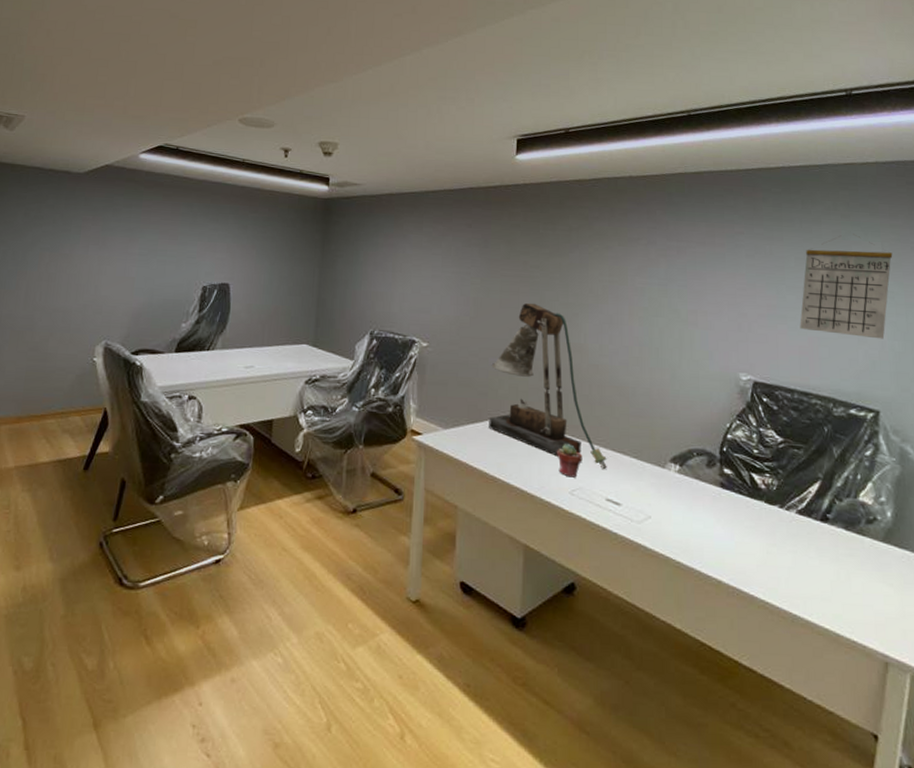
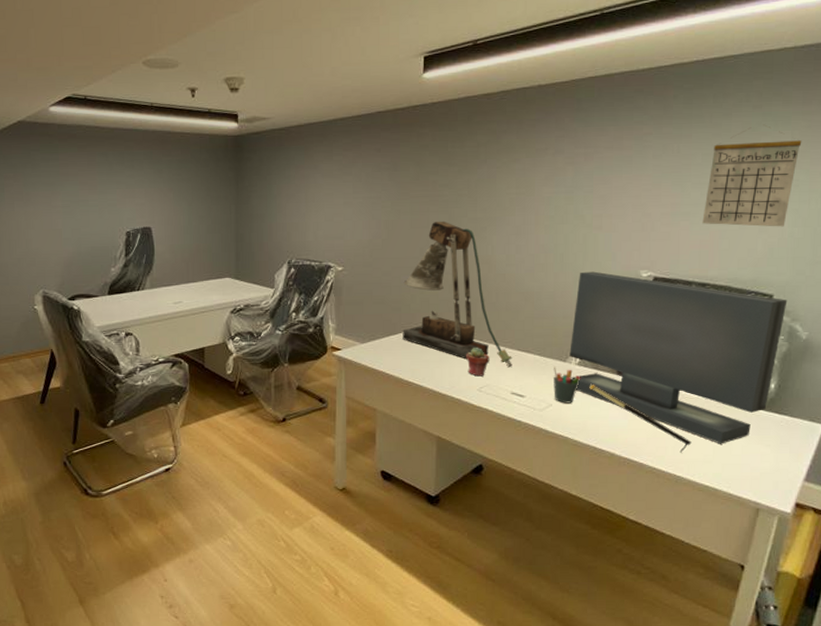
pen holder: none [652,472,682,517] -> present [554,366,581,404]
monitor: none [668,369,895,579] -> present [569,271,788,444]
notepad: none [690,495,806,586] -> present [588,383,692,453]

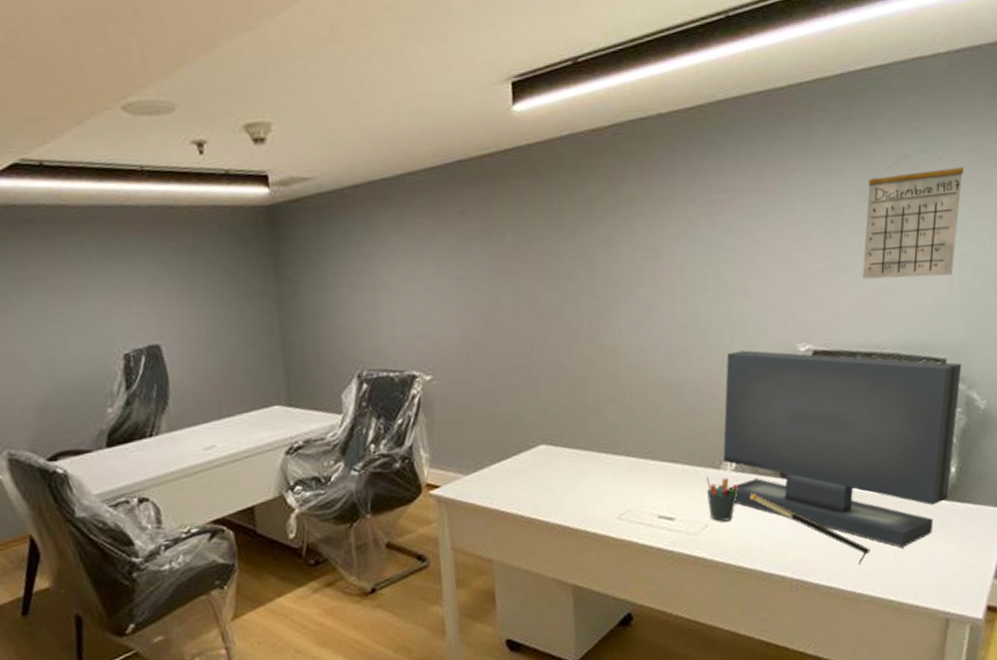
desk lamp: present [402,221,512,367] -> none [512,301,657,484]
potted succulent: present [466,348,490,377] -> none [599,463,629,501]

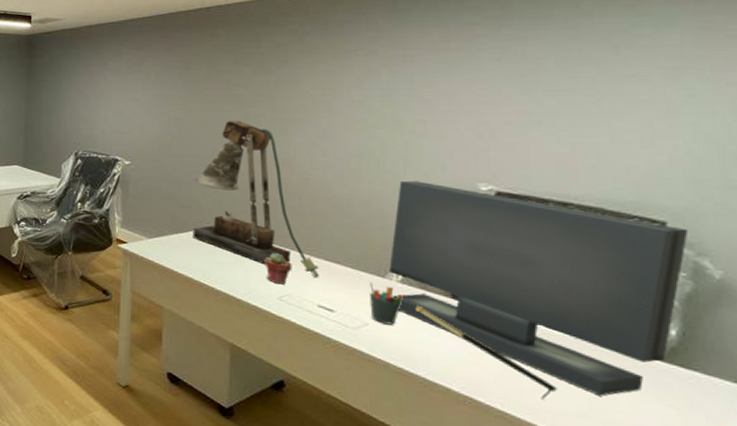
desk lamp: none [512,301,657,484] -> present [193,120,319,277]
potted succulent: none [599,463,629,501] -> present [264,253,292,285]
calendar: present [862,152,964,280] -> none [559,28,697,143]

